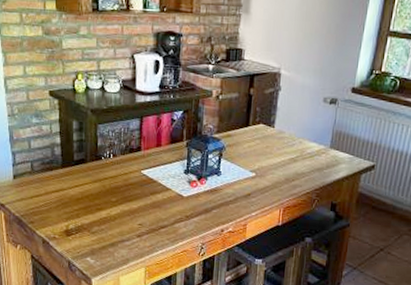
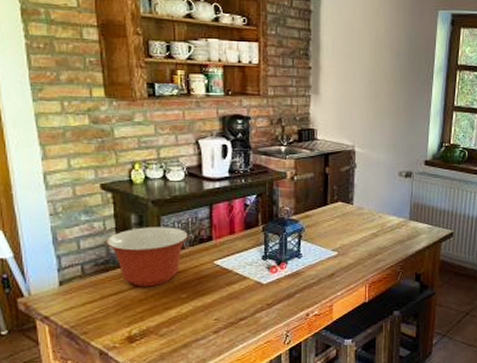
mixing bowl: none [52,133,120,188] -> present [107,227,188,287]

